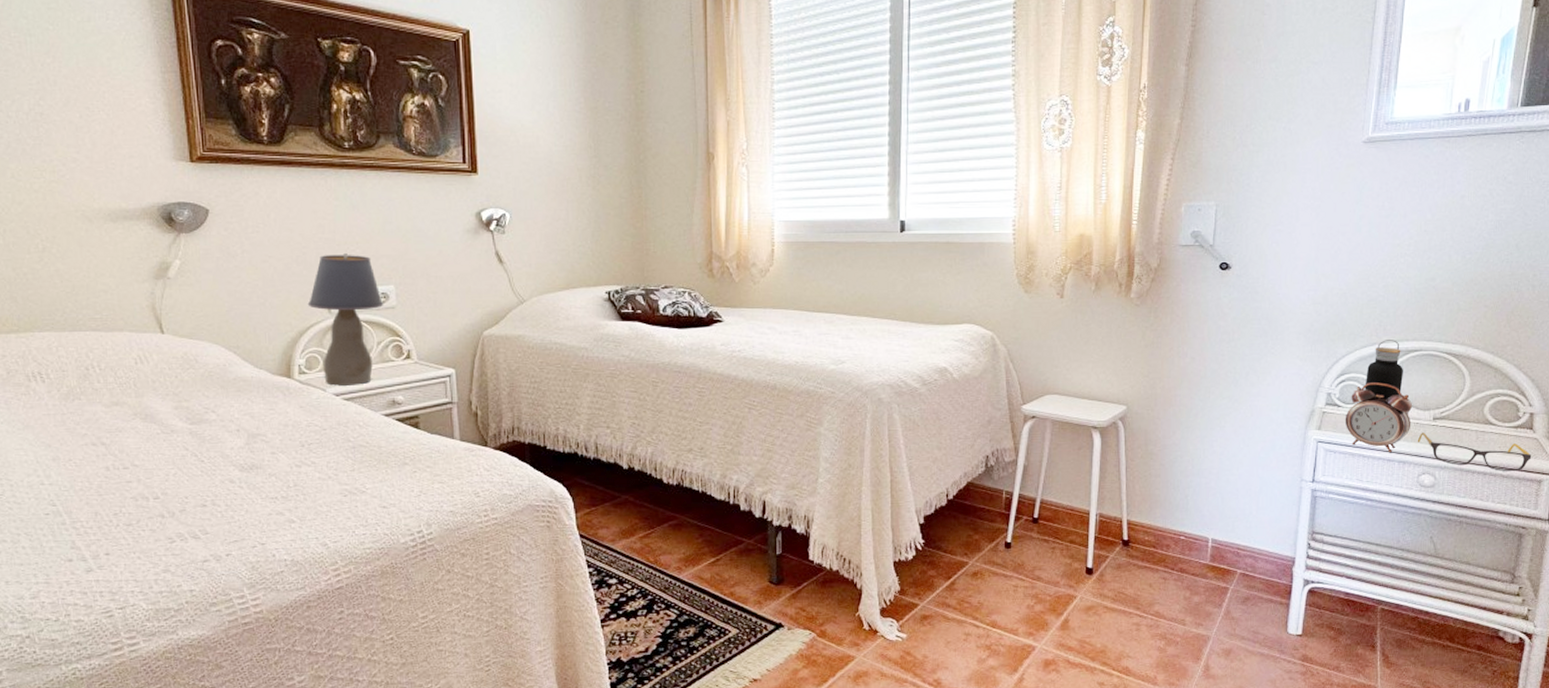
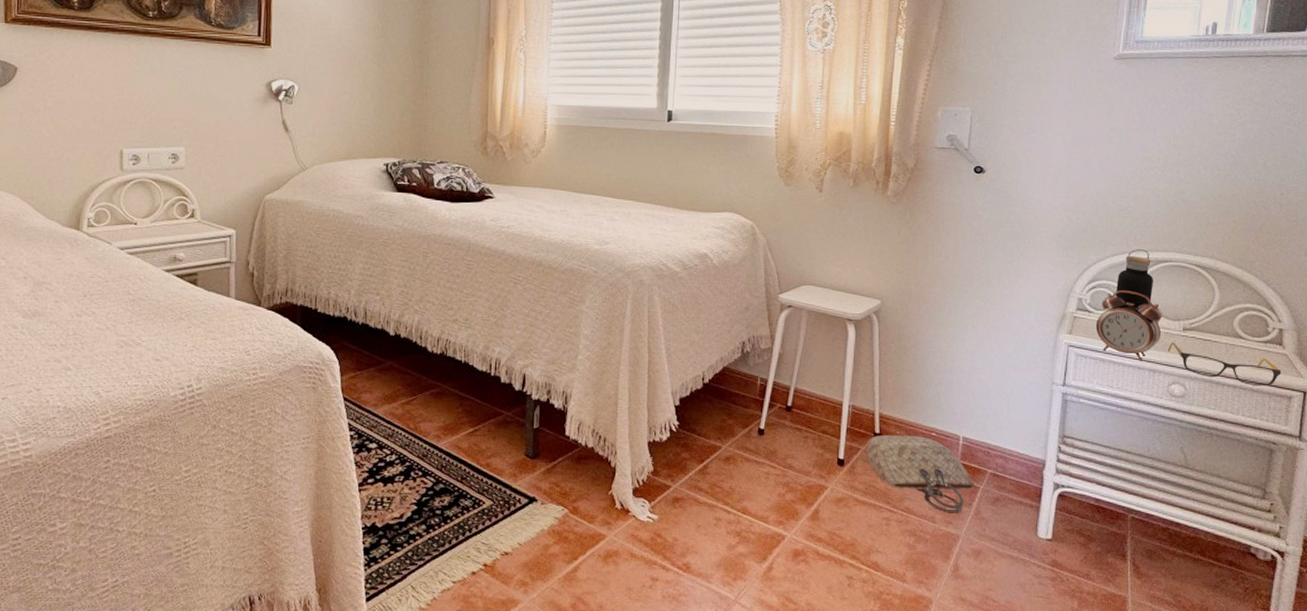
table lamp: present [307,252,384,386] -> none [101,114,174,241]
handbag: none [1115,540,1225,615] -> present [867,434,976,514]

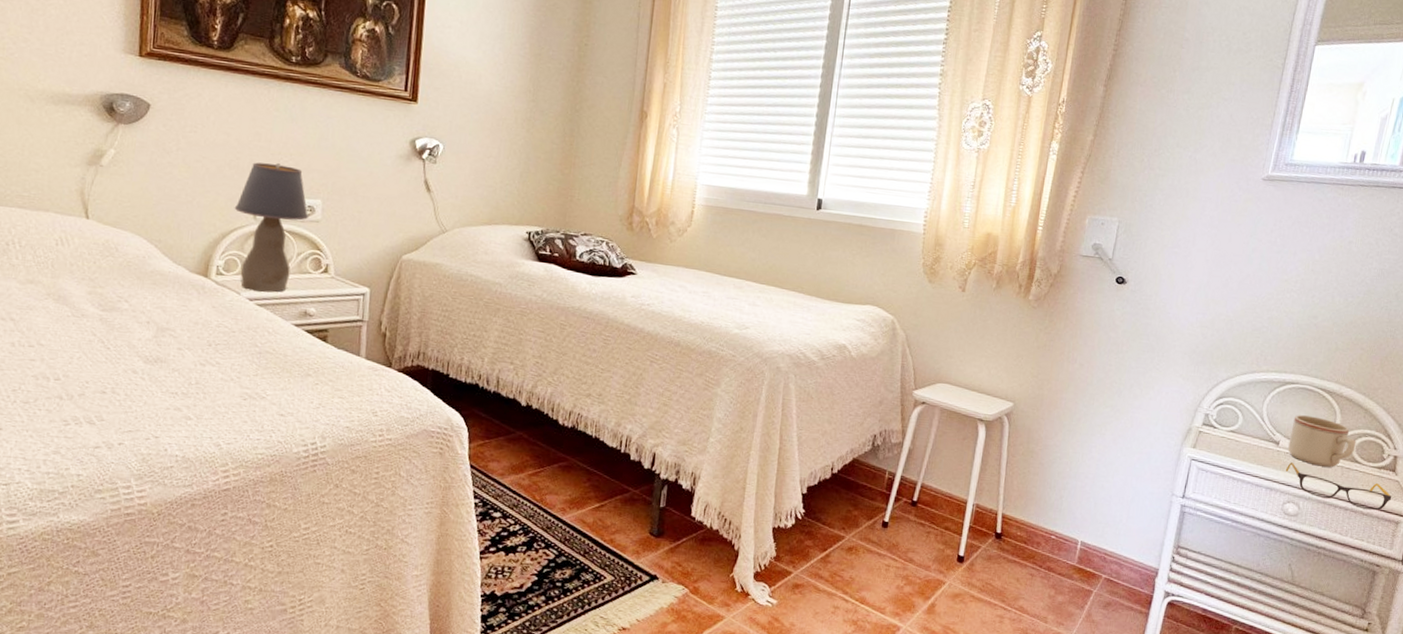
table lamp: none [101,114,174,241] -> present [234,162,310,293]
handbag: present [867,434,976,514] -> none [986,534,1089,615]
alarm clock: present [1095,290,1163,361] -> none [1219,408,1285,479]
water bottle: present [1115,249,1153,308] -> none [1241,369,1279,427]
mug: none [1167,293,1238,345] -> present [1288,415,1356,467]

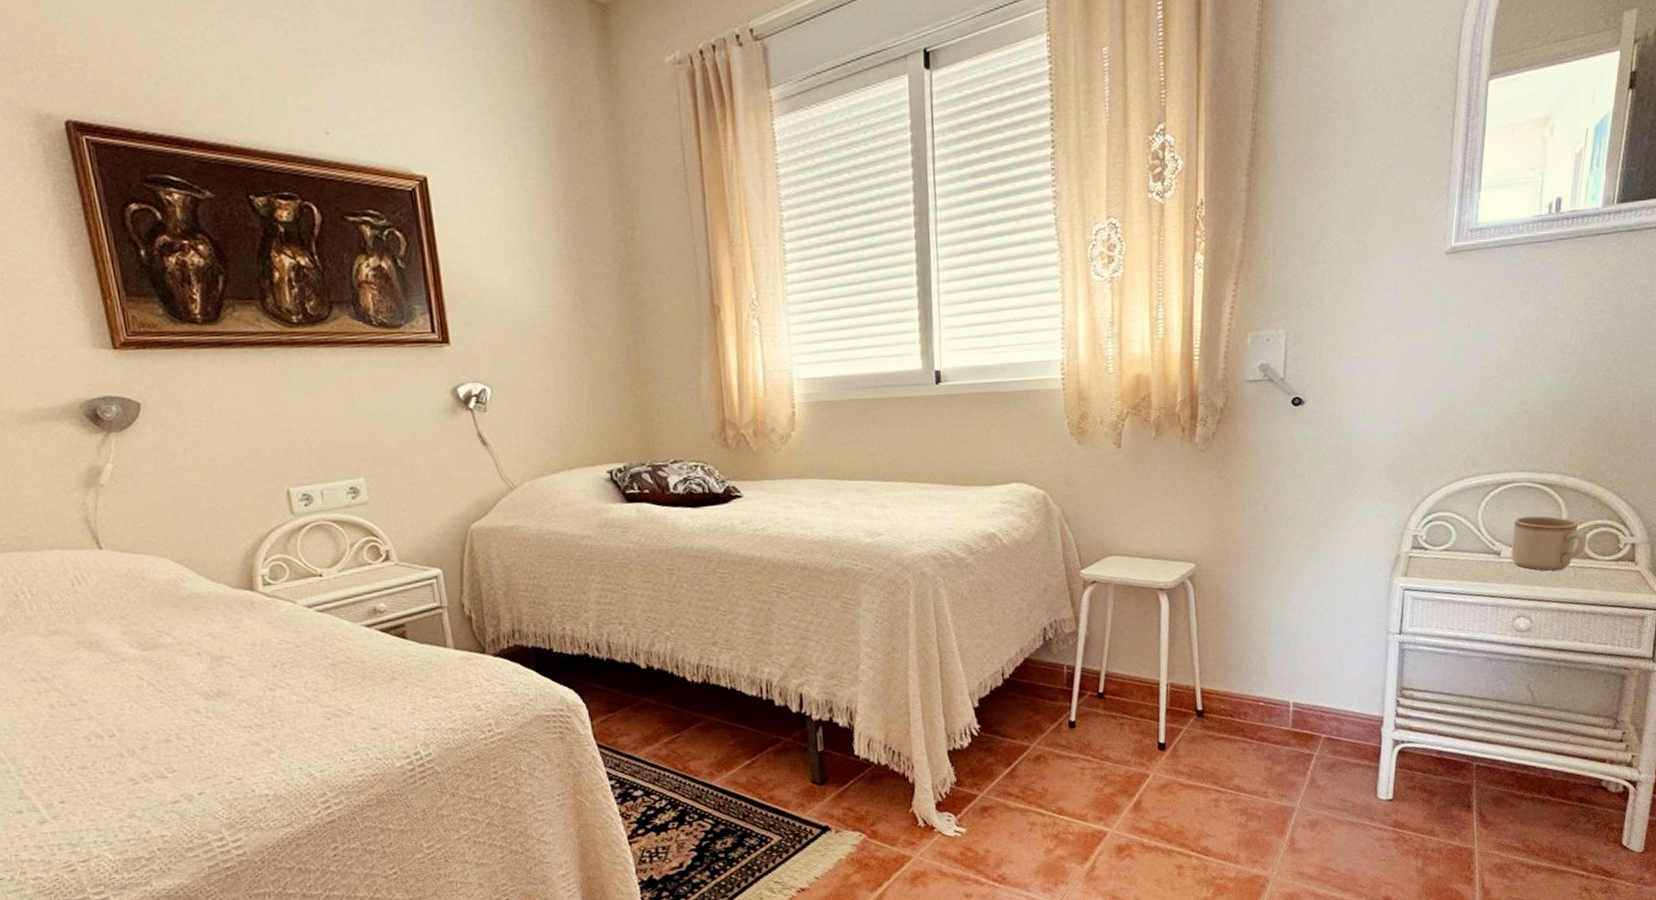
table lamp: present [234,162,310,293] -> none [265,443,355,596]
eyeglasses: present [1285,462,1392,511] -> none [1511,572,1634,609]

